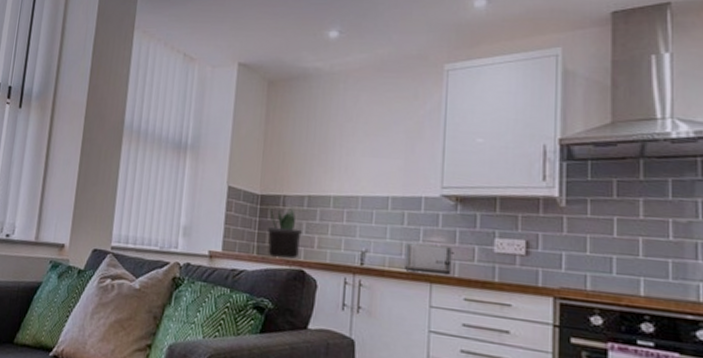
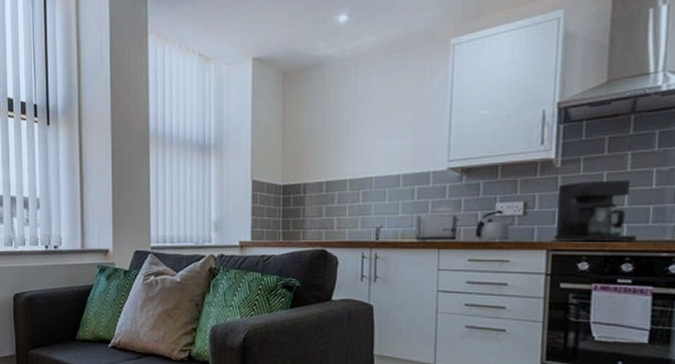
planter: present [268,205,302,259] -> none [290,194,322,240]
kettle: none [472,246,516,281] -> present [476,209,515,241]
coffee maker: none [562,225,657,299] -> present [554,180,638,242]

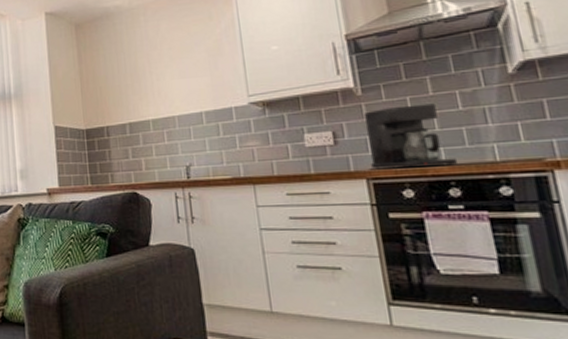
toaster: present [414,215,459,241] -> none [224,149,271,177]
kettle: present [476,209,515,241] -> none [288,140,327,174]

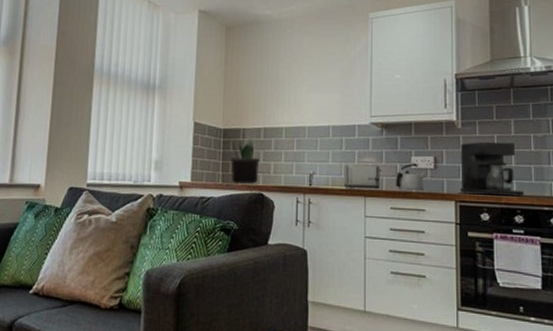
planter: none [94,136,130,184] -> present [230,138,260,184]
toaster: none [224,149,271,177] -> present [343,164,382,190]
kettle: none [288,140,327,174] -> present [396,163,428,191]

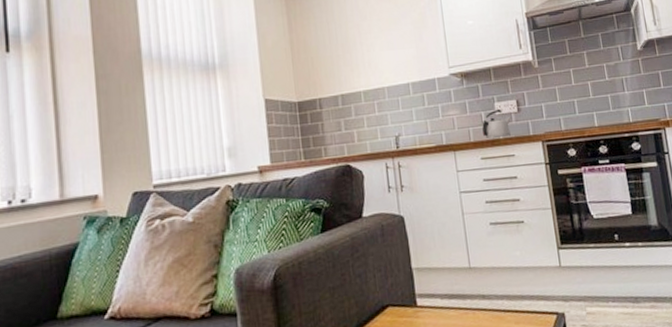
planter: present [230,138,260,184] -> none [307,108,343,158]
toaster: present [343,164,382,190] -> none [429,117,468,145]
coffee maker: present [460,141,525,197] -> none [539,74,606,133]

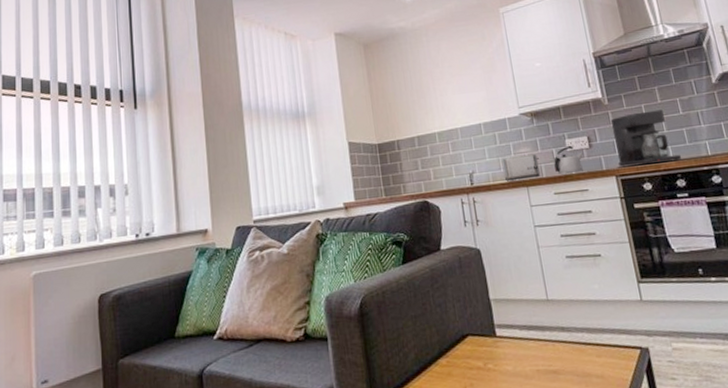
toaster: none [429,117,468,145] -> present [501,154,541,182]
coffee maker: none [539,74,606,133] -> present [610,109,682,168]

